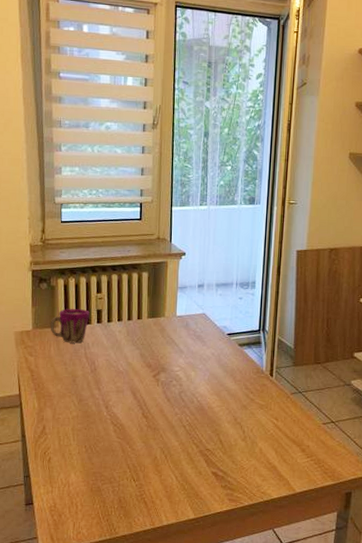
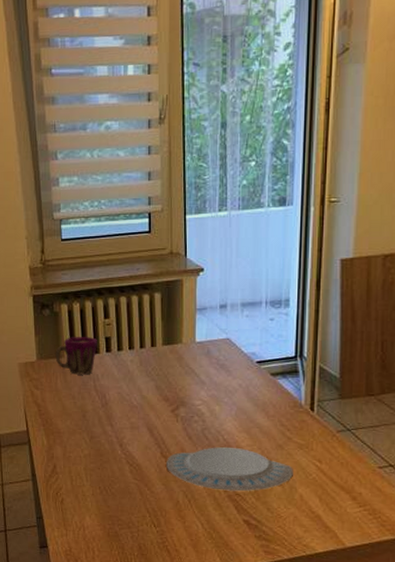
plate: none [147,407,255,447] -> present [167,446,293,492]

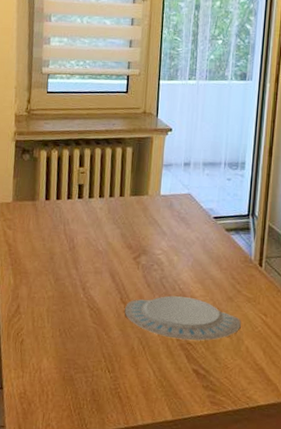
cup: present [55,337,97,375] -> none [30,182,71,219]

